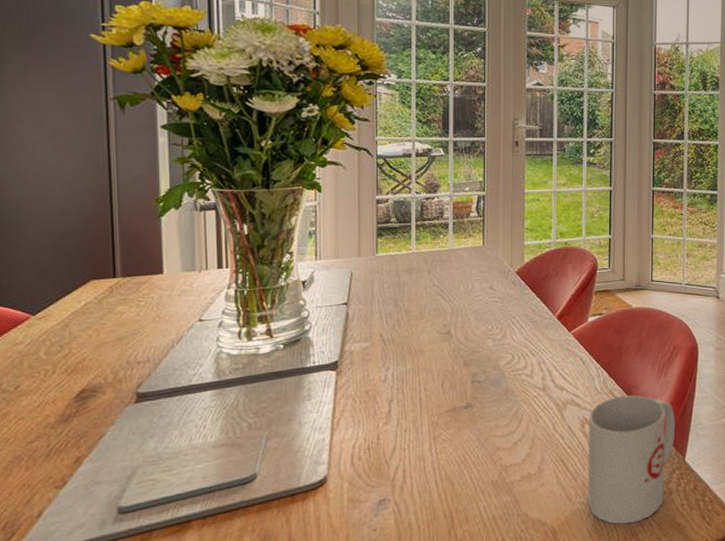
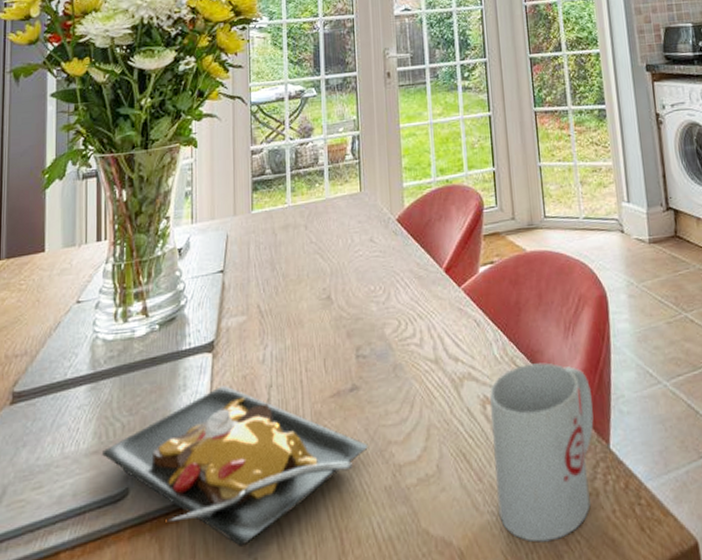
plate: none [230,398,479,520] -> present [102,385,368,546]

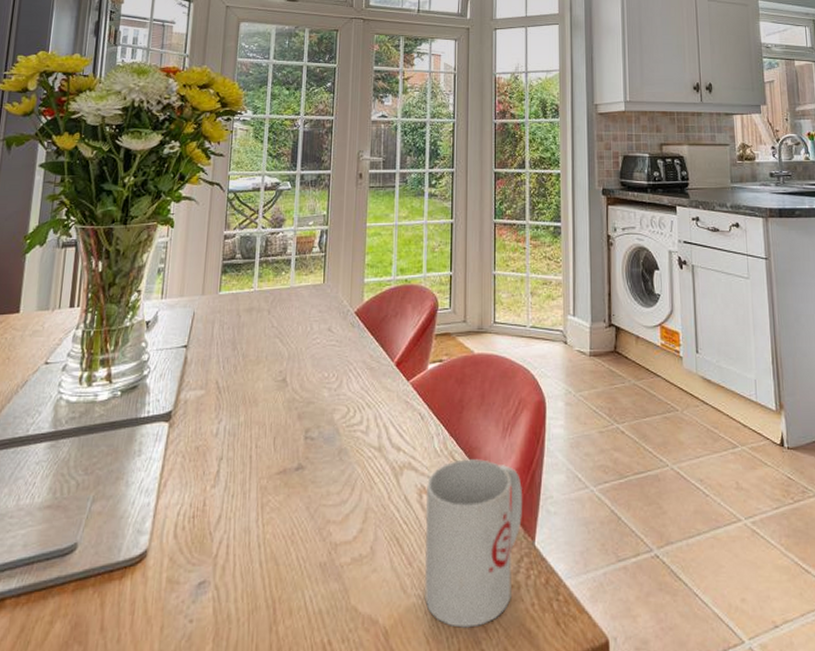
plate: present [102,385,368,546] -> none [55,454,308,608]

